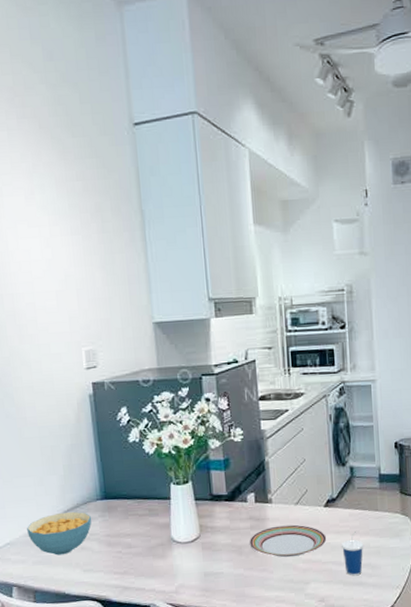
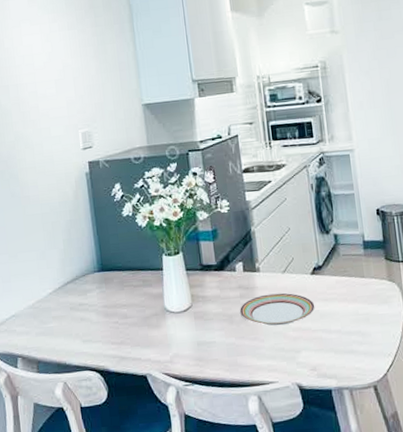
cereal bowl: present [27,511,92,556] -> none [30,283,90,327]
cup: present [341,532,364,575] -> none [329,299,353,343]

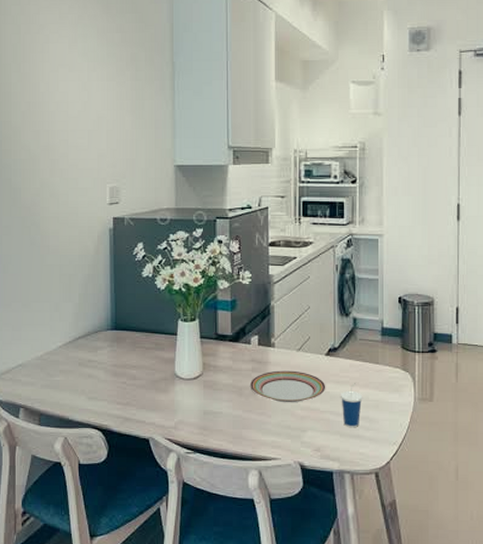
cup: none [329,299,353,343] -> present [340,383,363,427]

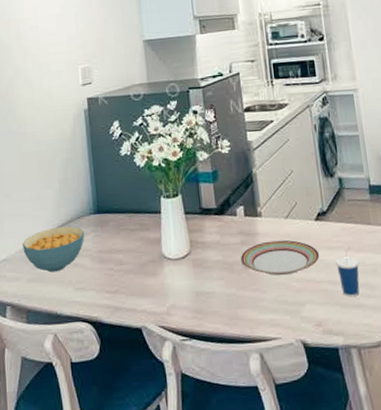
cereal bowl: none [39,339,101,381] -> present [23,226,85,273]

